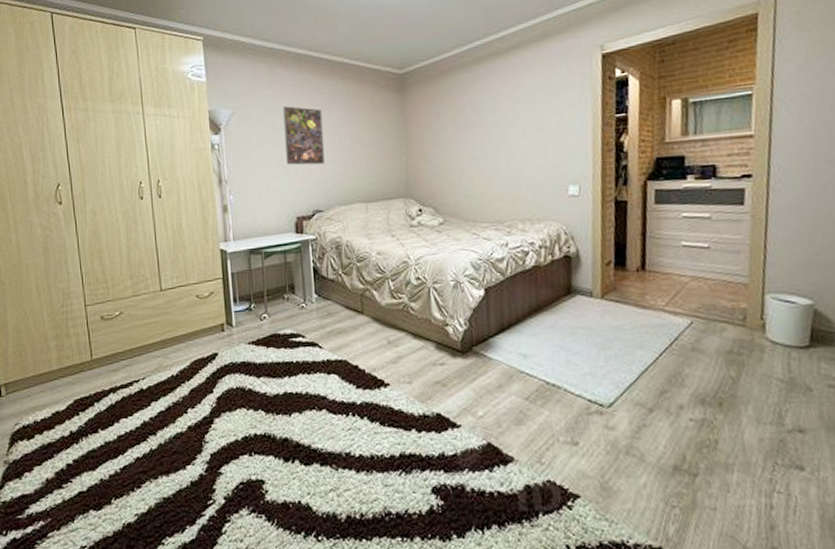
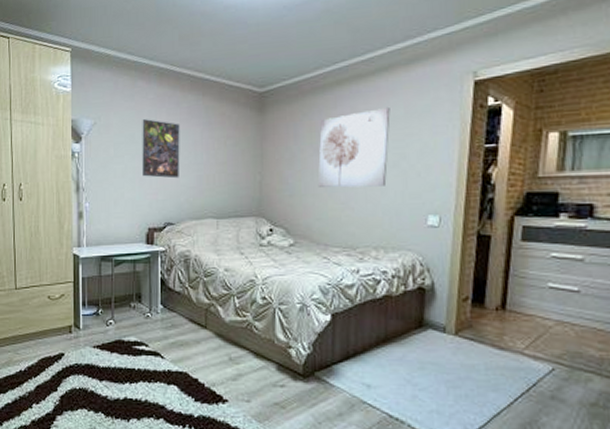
wall art: none [460,82,528,165] -> present [317,106,390,188]

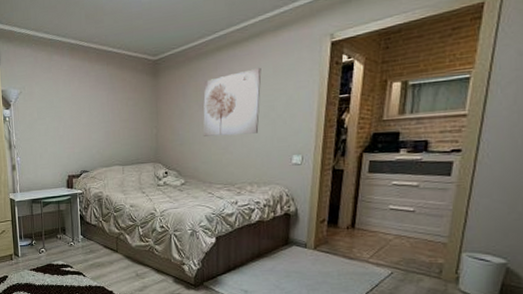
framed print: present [142,119,180,179] -> none [58,87,91,135]

